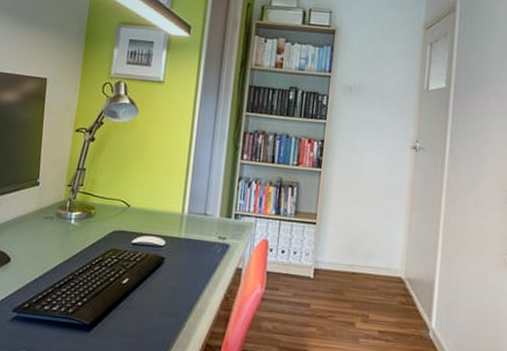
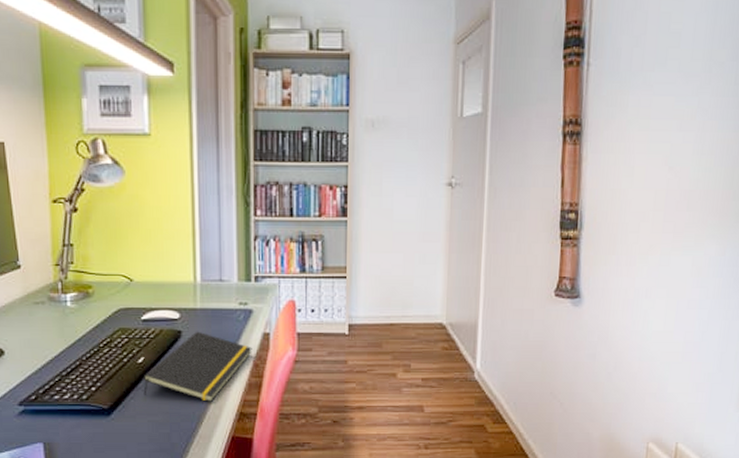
notepad: none [122,259,225,330] -> present [143,331,252,402]

